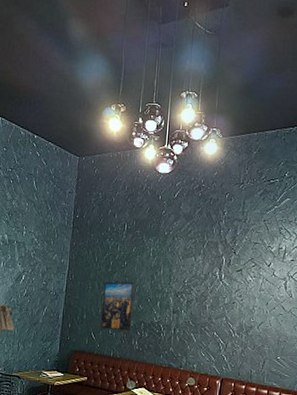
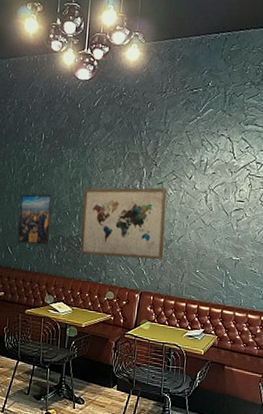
wall art: none [161,274,247,347] -> present [80,187,168,261]

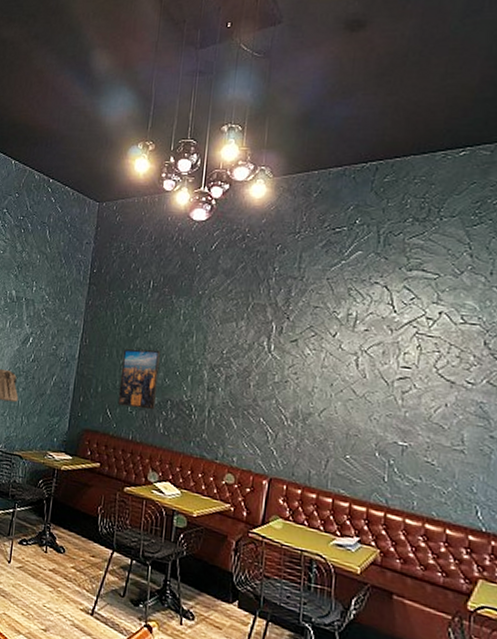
wall art: present [80,187,168,261] -> none [192,344,304,439]

